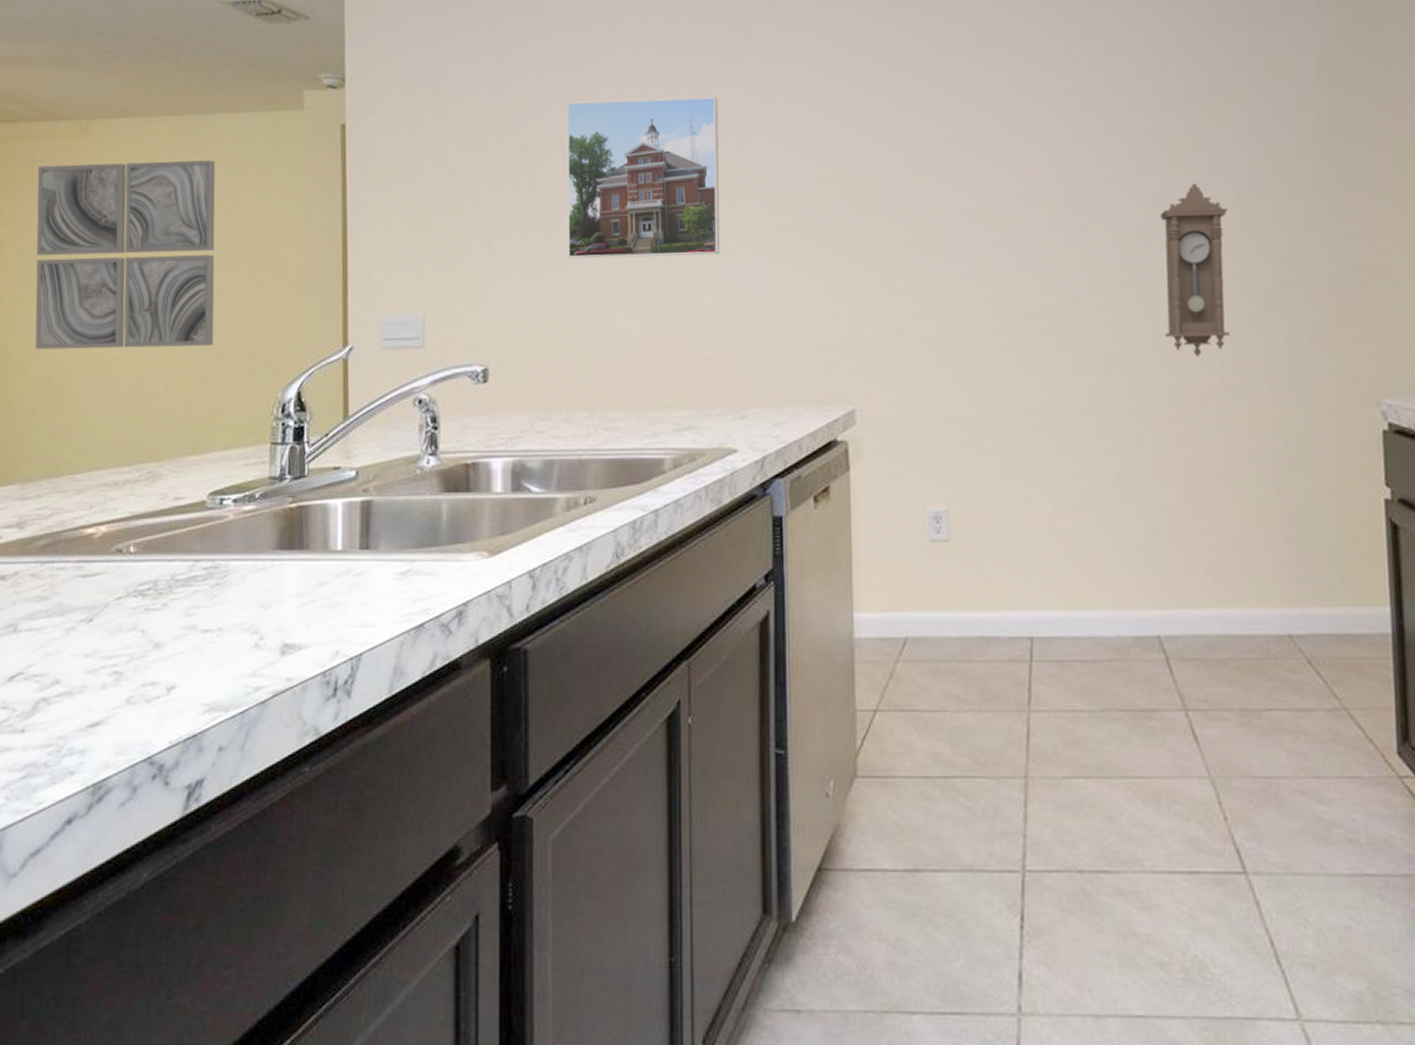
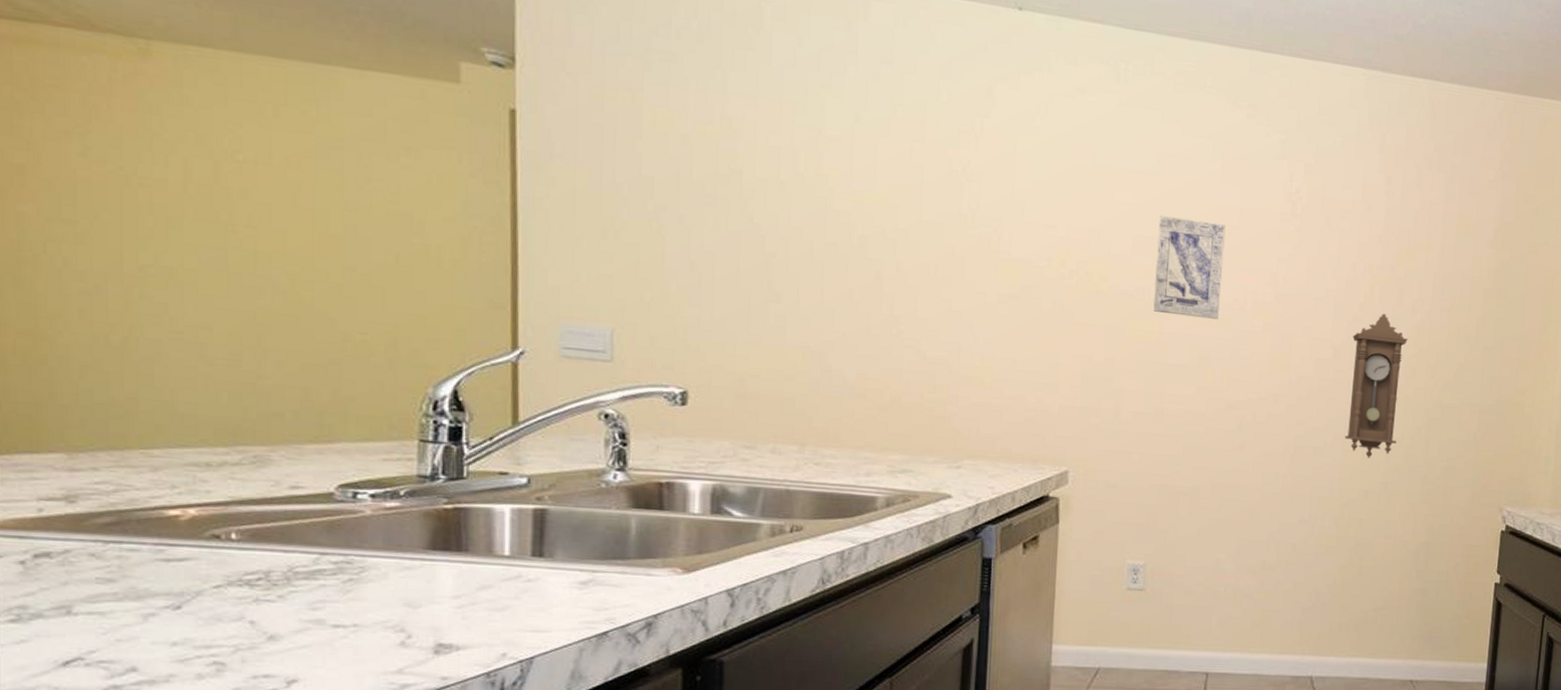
wall art: present [35,160,215,350] -> none [72,83,341,329]
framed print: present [567,97,720,259] -> none [781,135,953,313]
wall art: none [928,113,1002,221] -> present [1153,216,1226,320]

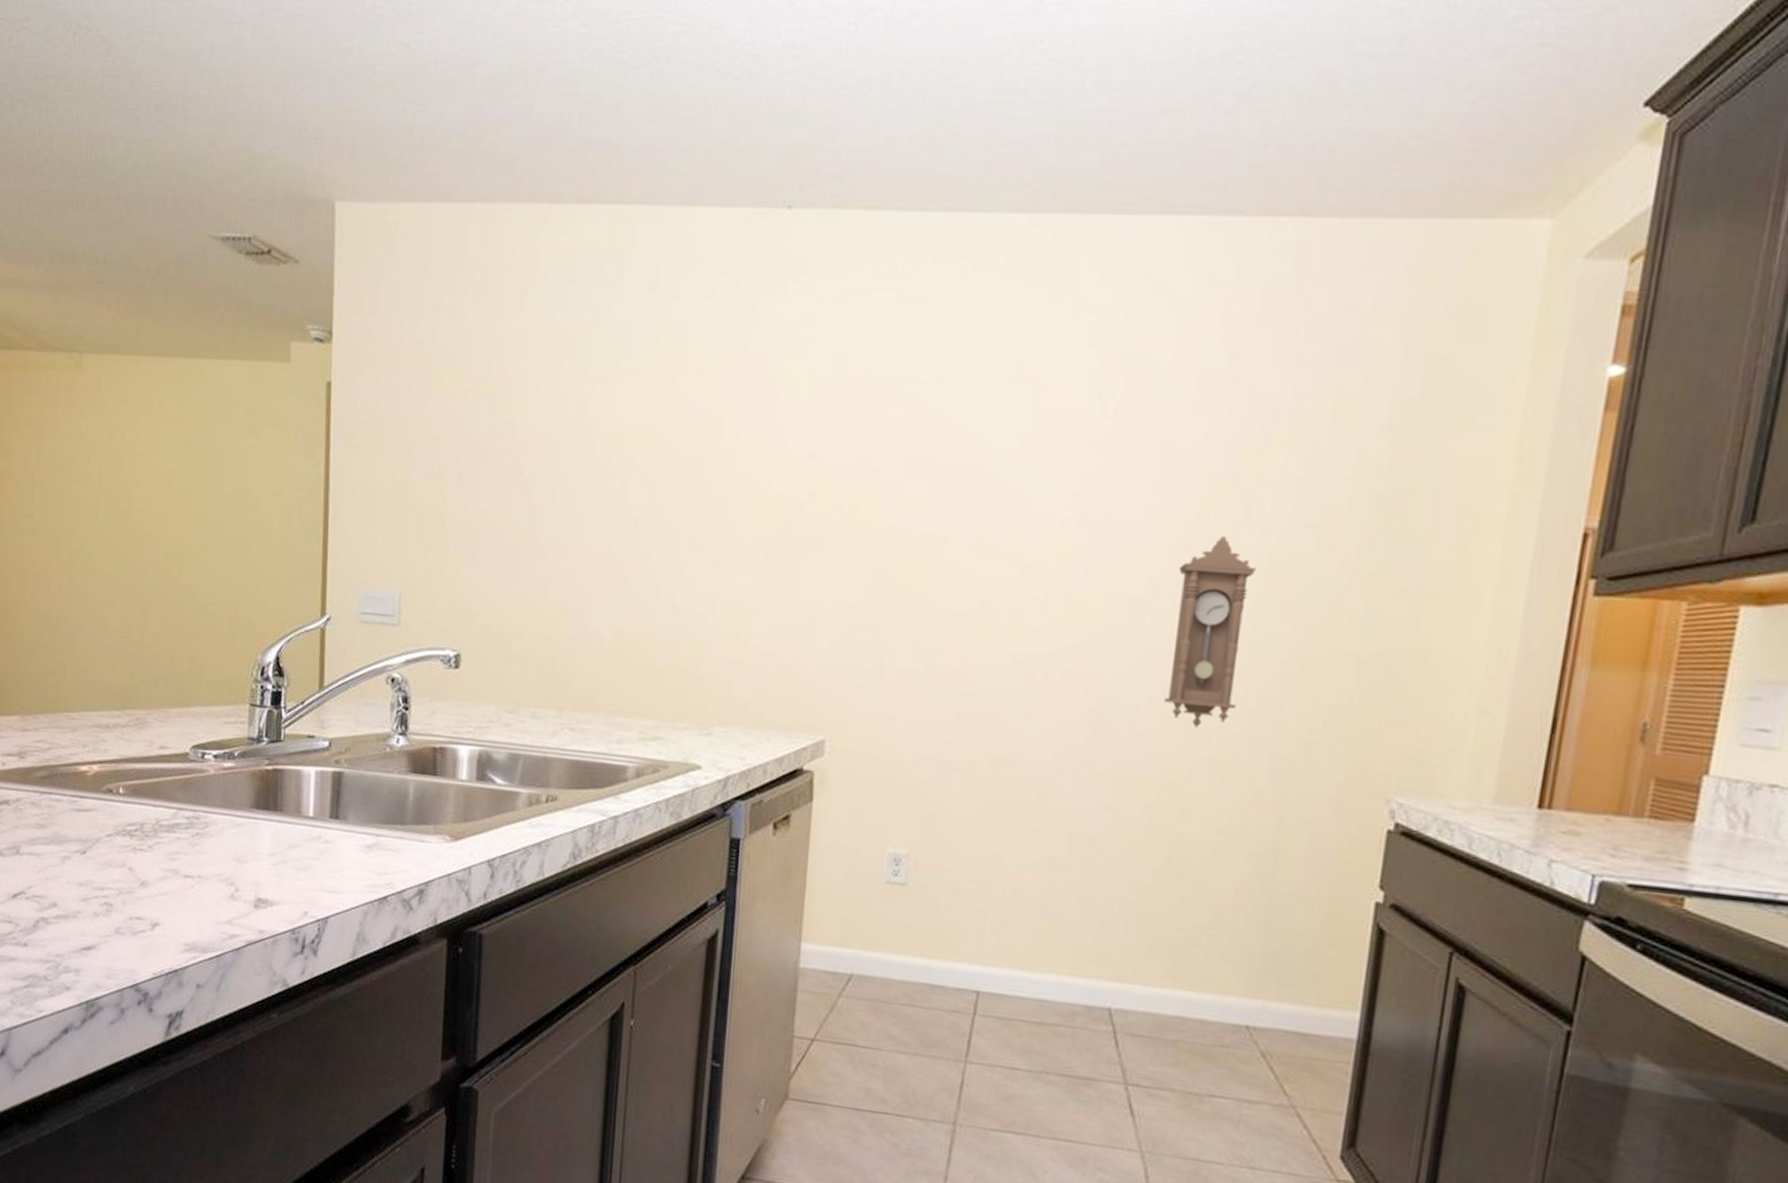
wall art: present [1153,216,1226,320] -> none [927,432,1018,554]

